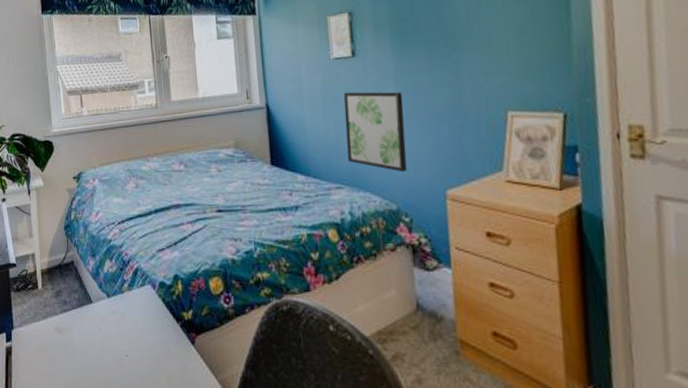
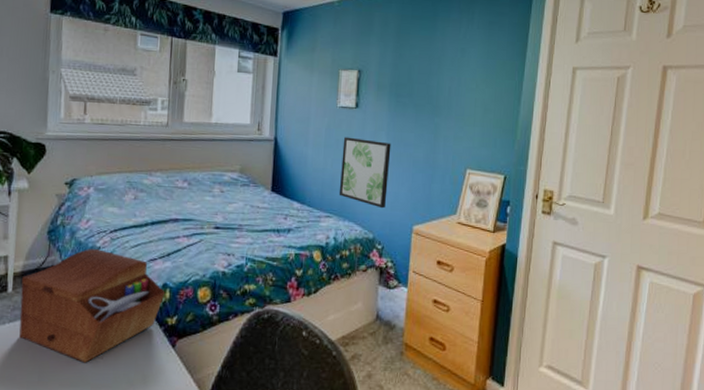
sewing box: none [49,242,178,361] -> present [19,249,166,363]

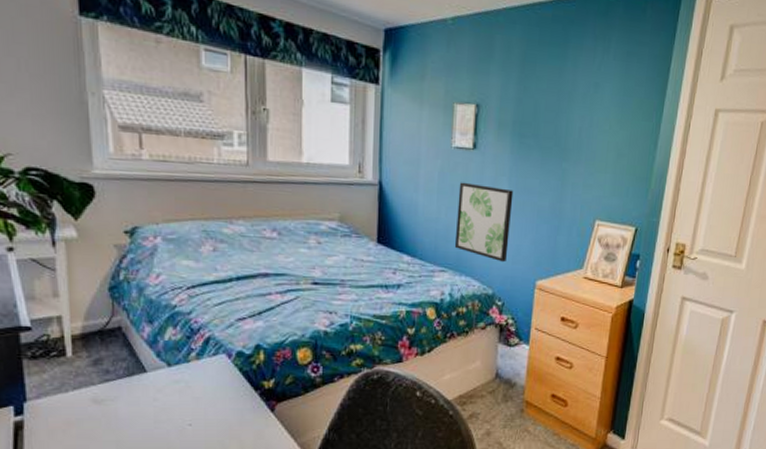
sewing box: present [19,249,166,363] -> none [83,307,259,431]

